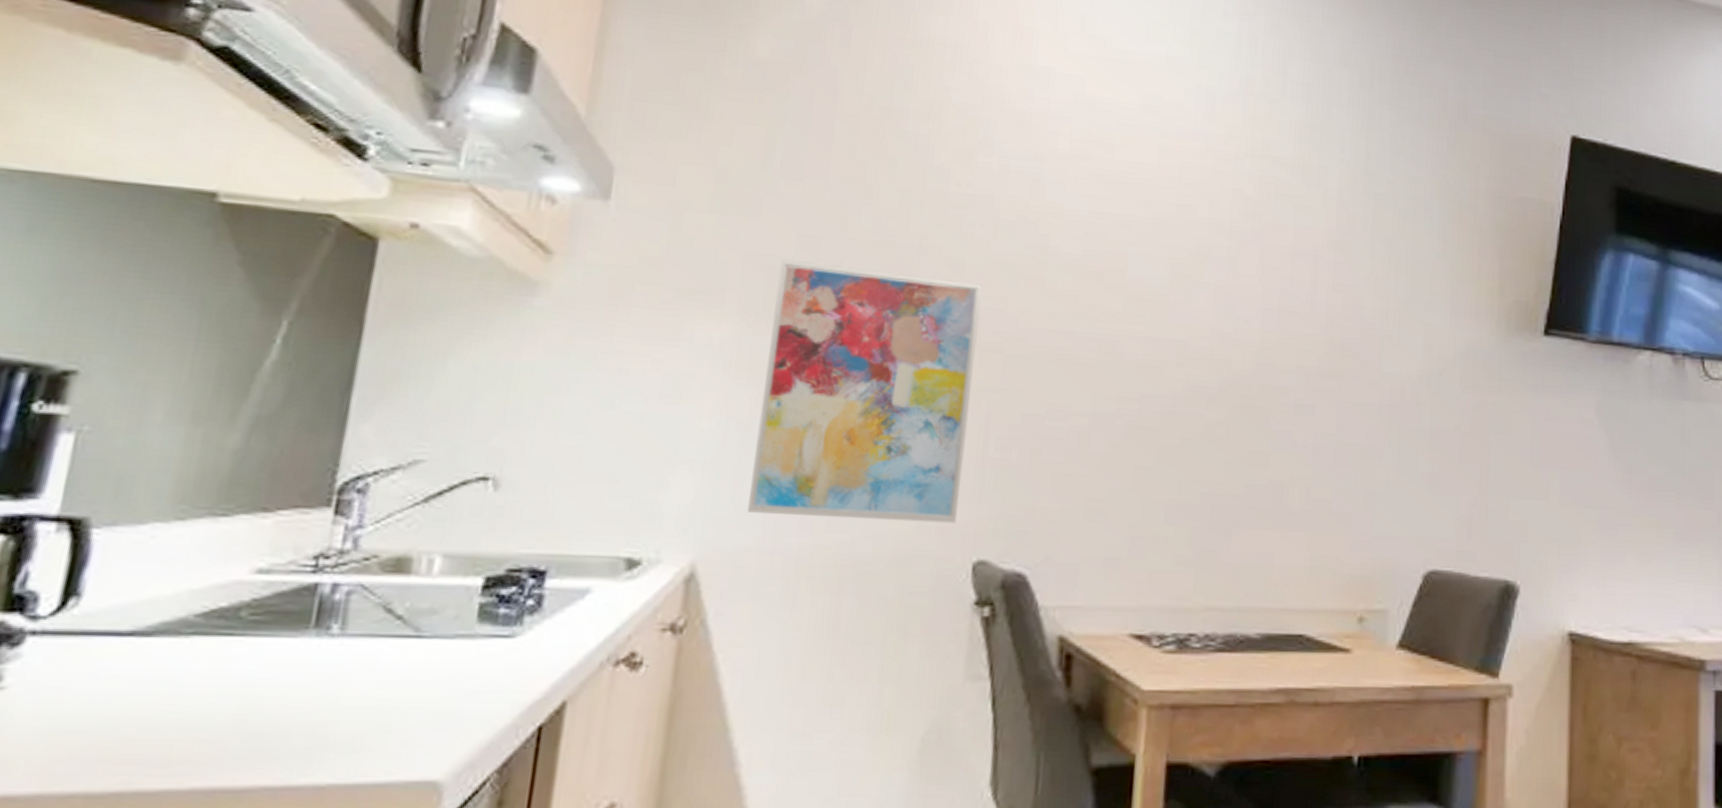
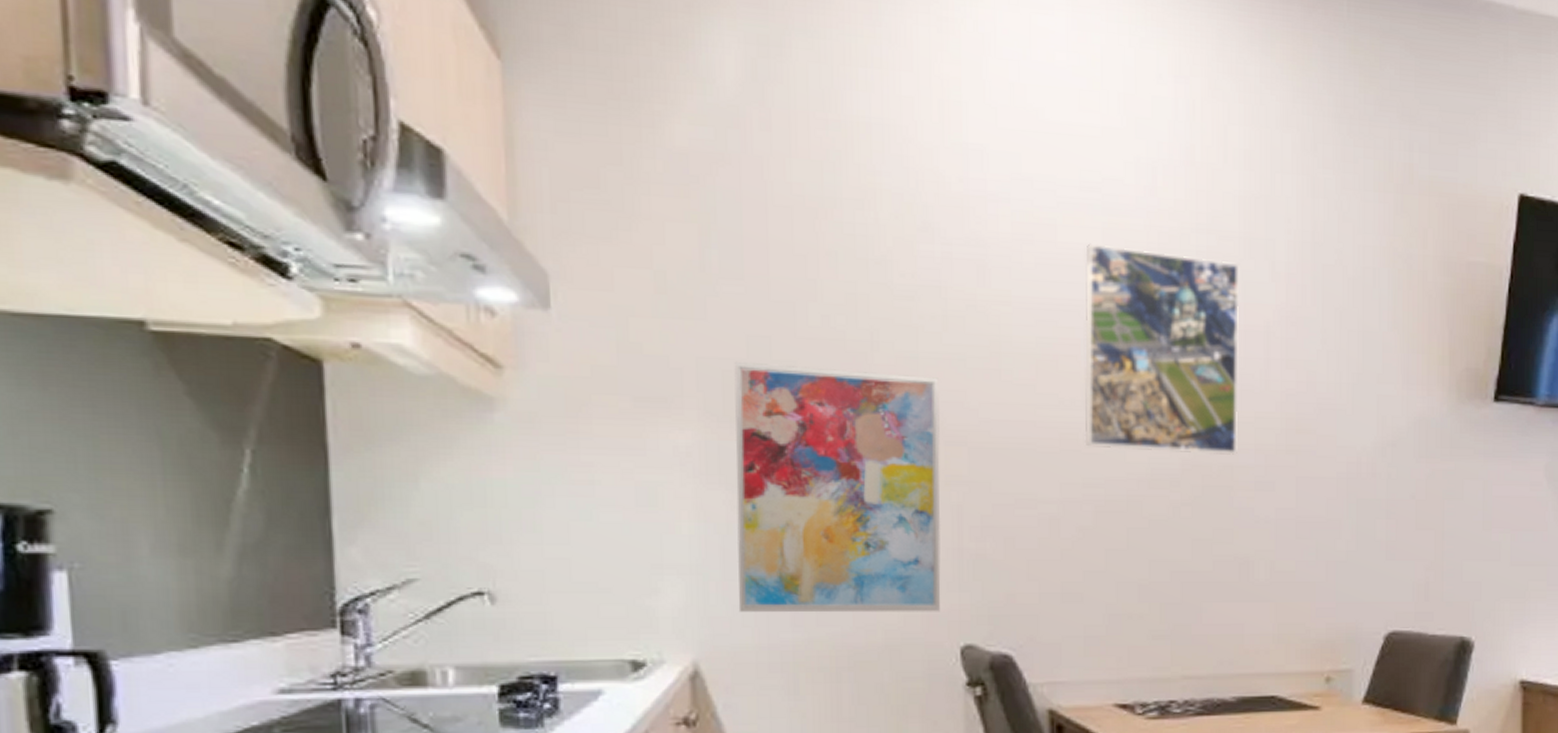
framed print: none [1123,163,1291,377] -> present [1084,243,1240,456]

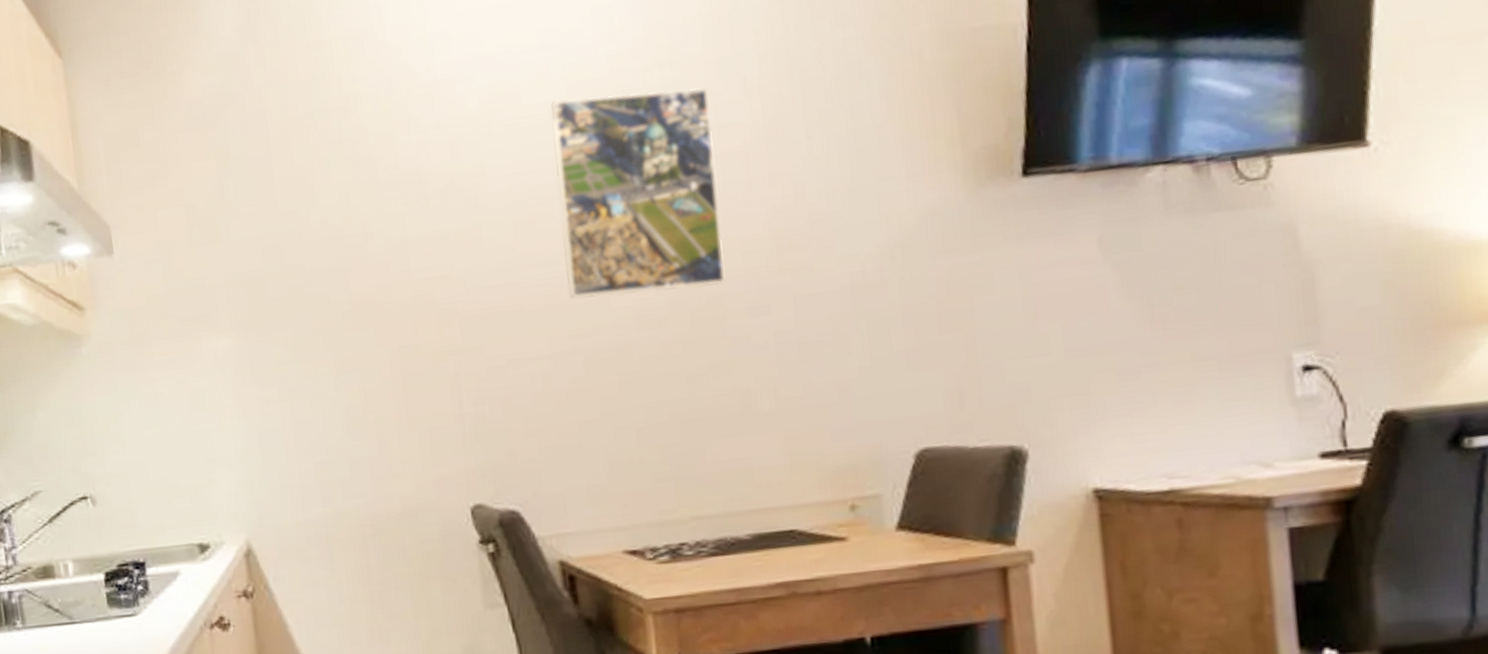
wall art: present [734,362,941,613] -> none [254,256,449,493]

